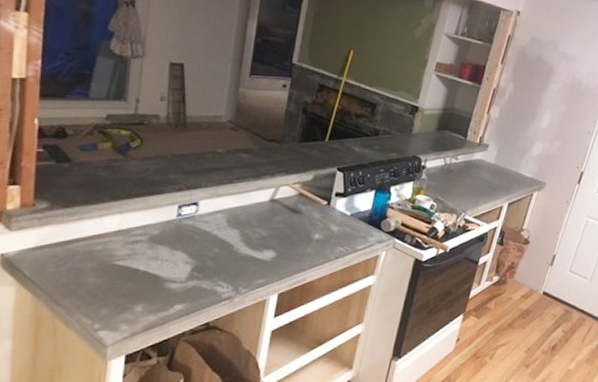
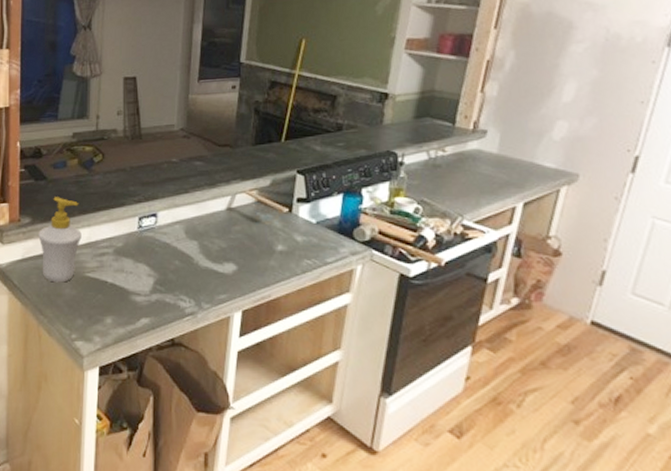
soap bottle: none [58,181,112,272] -> present [38,197,82,283]

